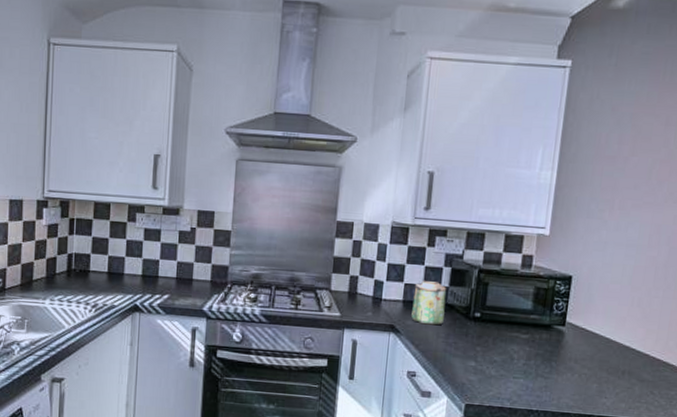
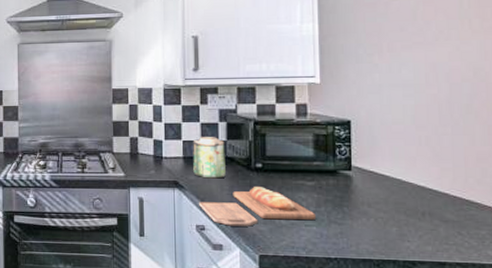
cutting board: none [413,348,470,376] -> present [199,202,259,227]
bread loaf: none [448,336,525,372] -> present [233,187,316,220]

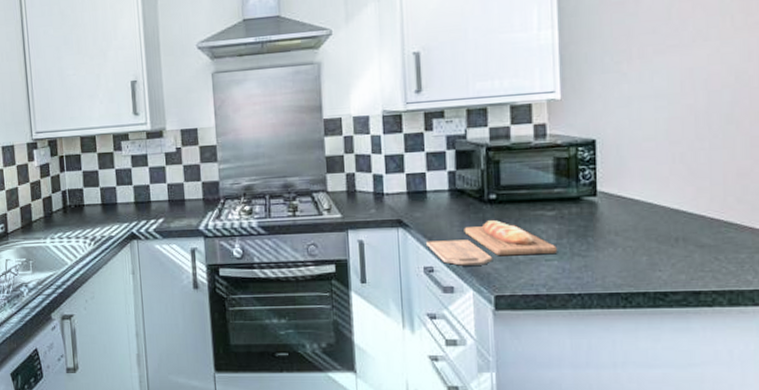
canister: present [193,137,226,179] -> none [417,167,455,215]

